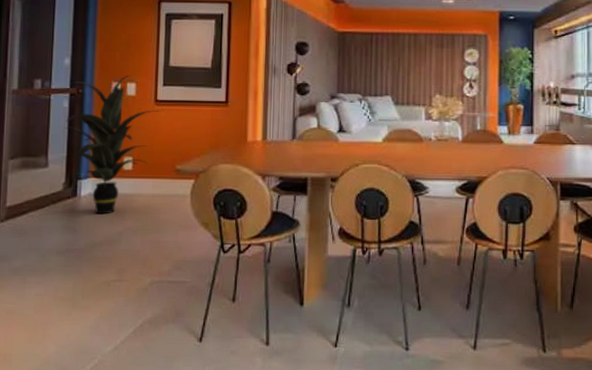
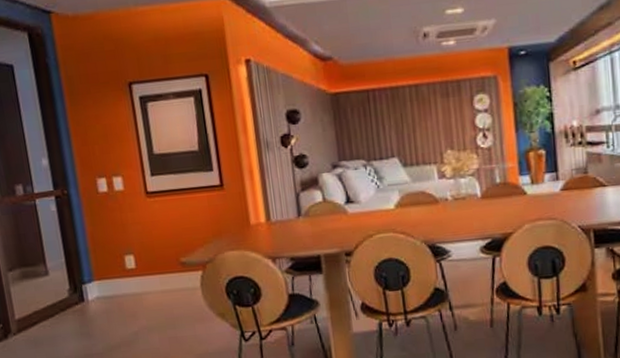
indoor plant: present [65,75,161,215] -> none [53,169,154,317]

